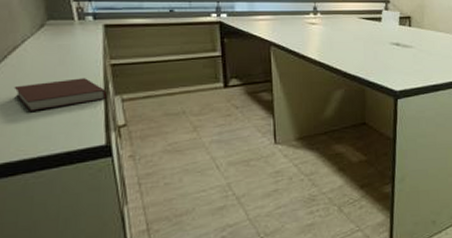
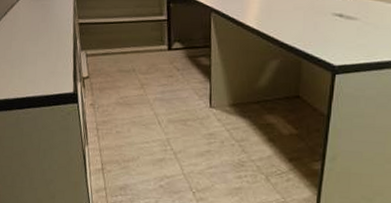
notebook: present [14,78,107,111] -> none [11,34,76,59]

